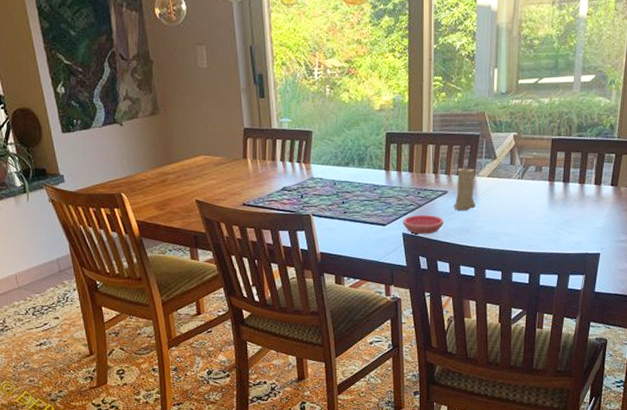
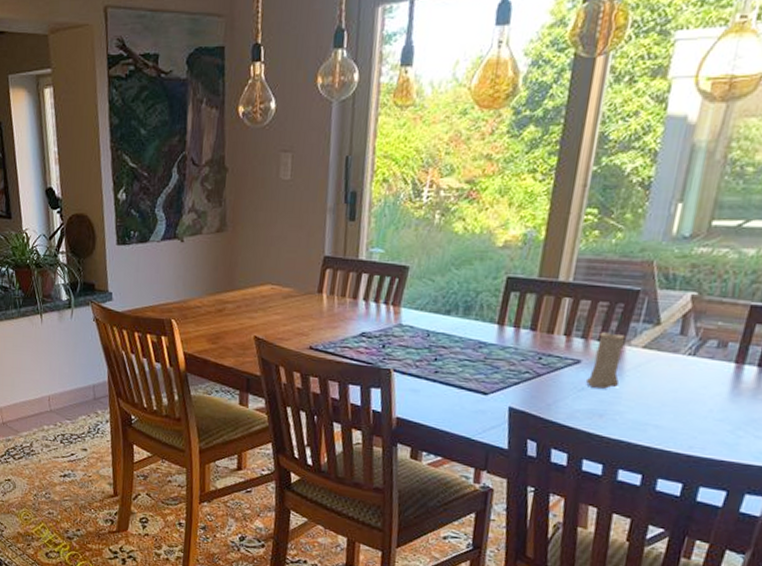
saucer: present [402,215,444,235] -> none [510,386,570,413]

